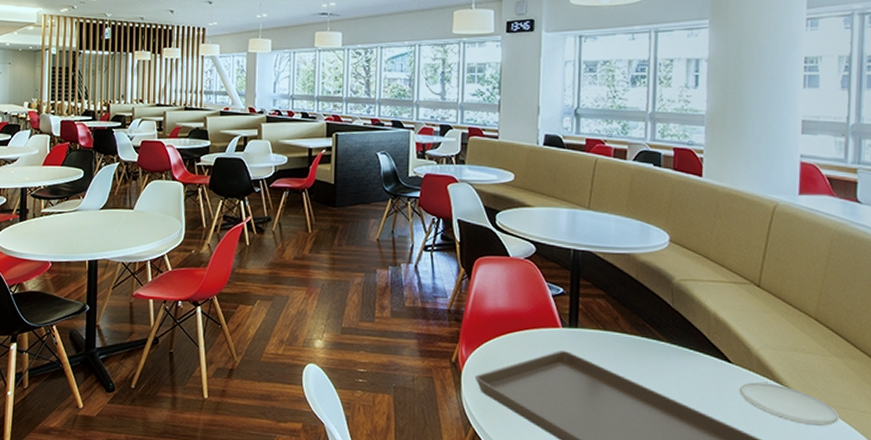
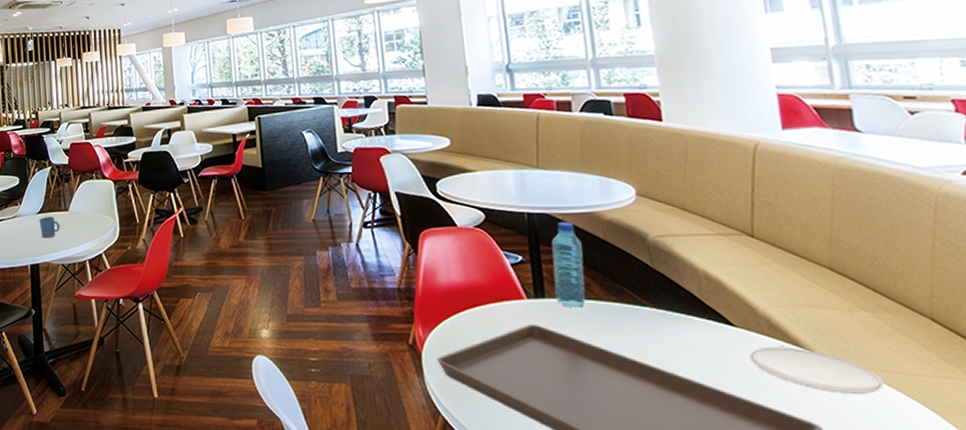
mug: none [101,213,123,235] -> present [39,216,60,238]
water bottle: none [587,261,617,338] -> present [551,222,586,307]

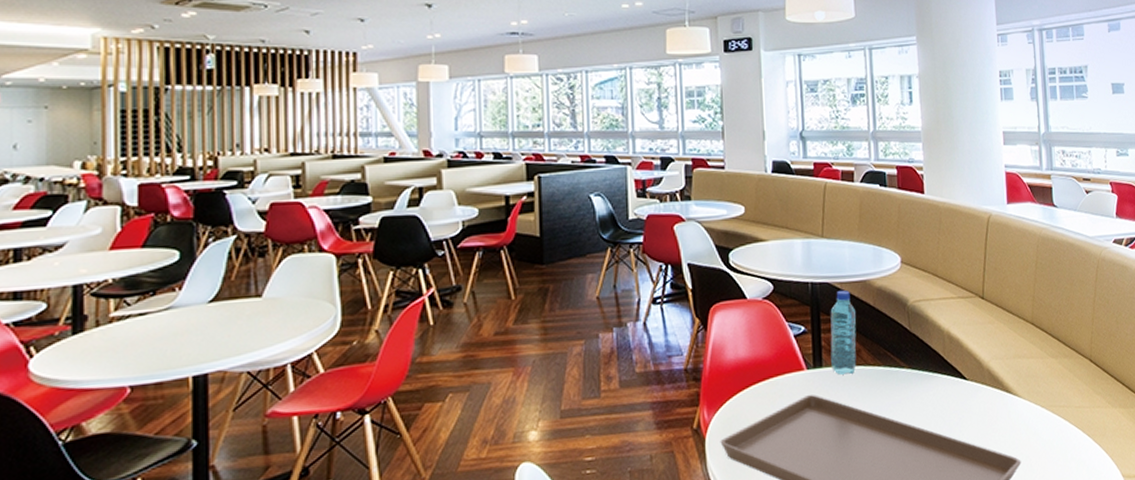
mug: present [39,216,60,238] -> none [211,305,247,337]
plate: present [749,347,884,394] -> none [975,393,1060,430]

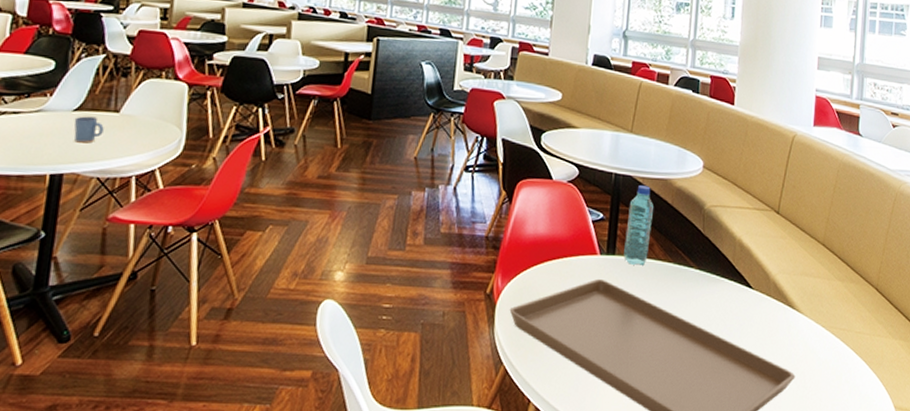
mug: none [211,305,247,337] -> present [74,116,104,143]

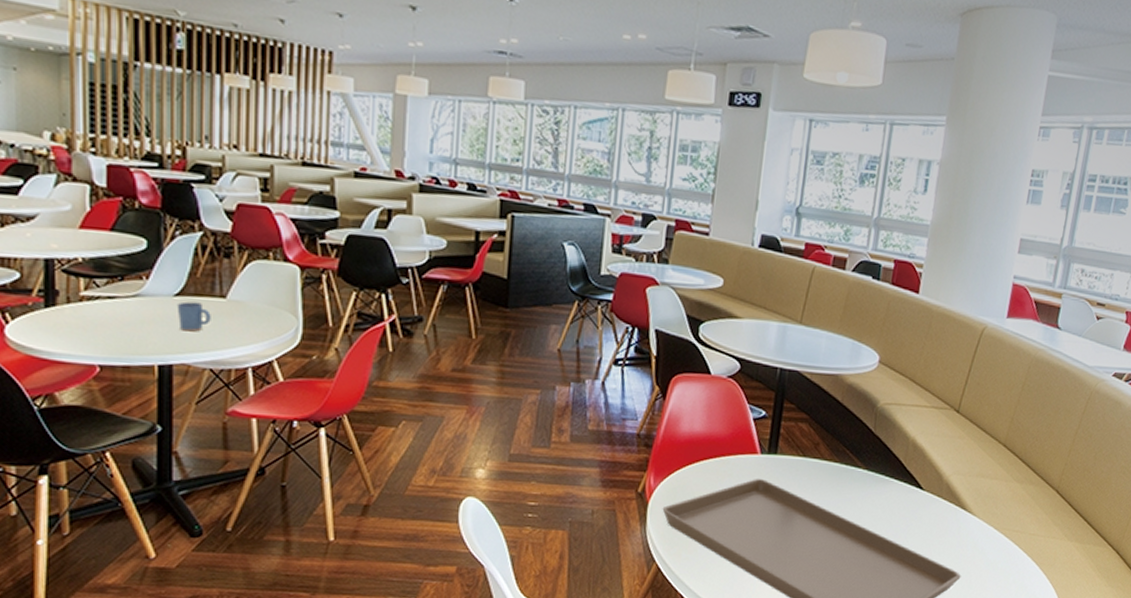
water bottle: present [623,185,655,265] -> none [786,381,823,465]

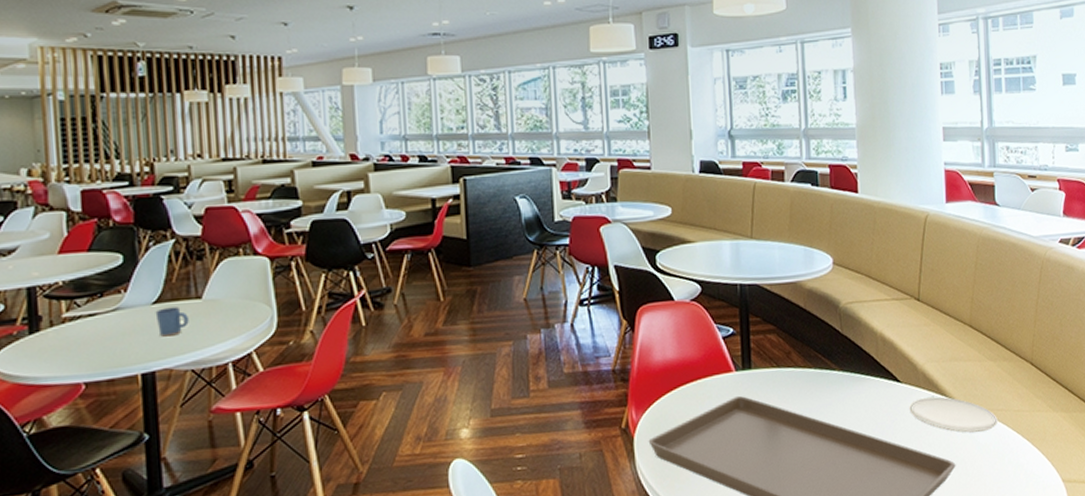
plate: none [926,508,1012,549] -> present [909,397,998,433]

